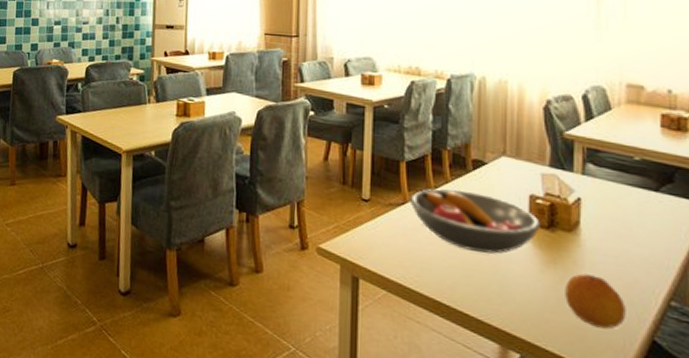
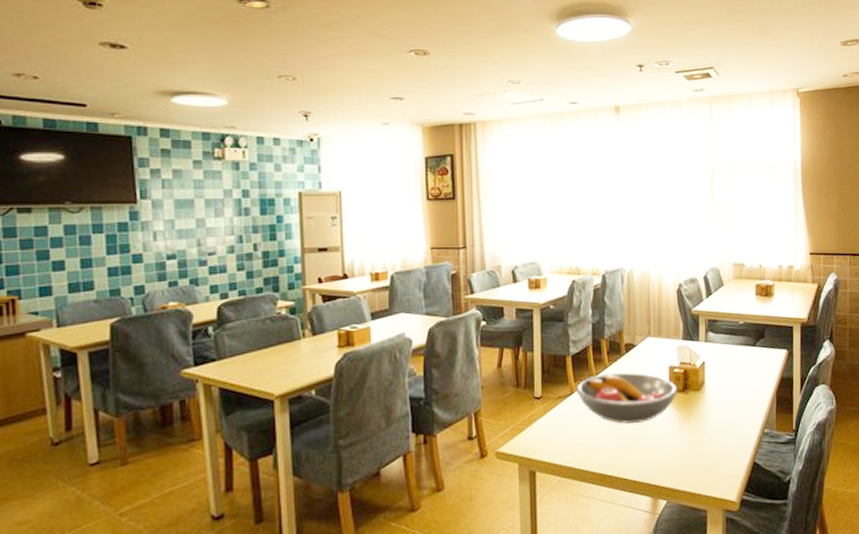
fruit: present [565,273,626,330] -> none [696,422,737,463]

